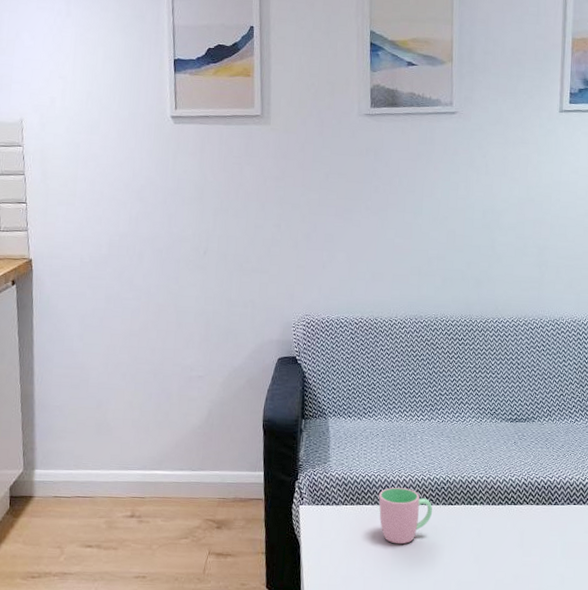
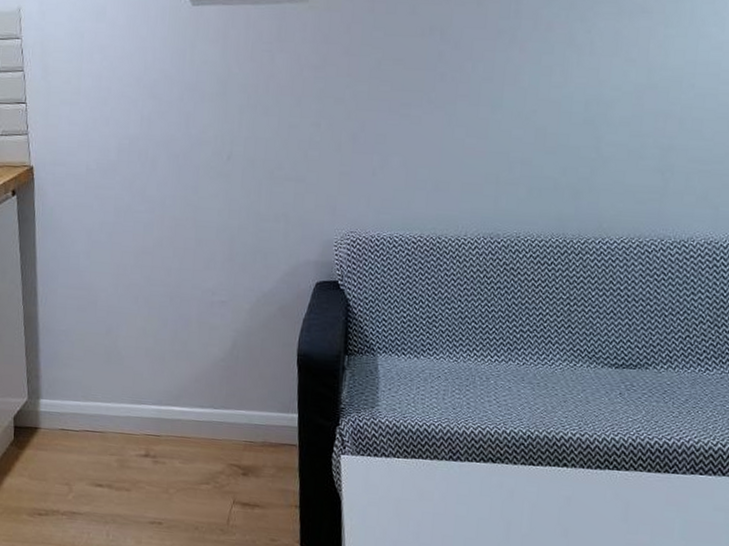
cup: present [379,487,433,544] -> none [439,440,509,508]

